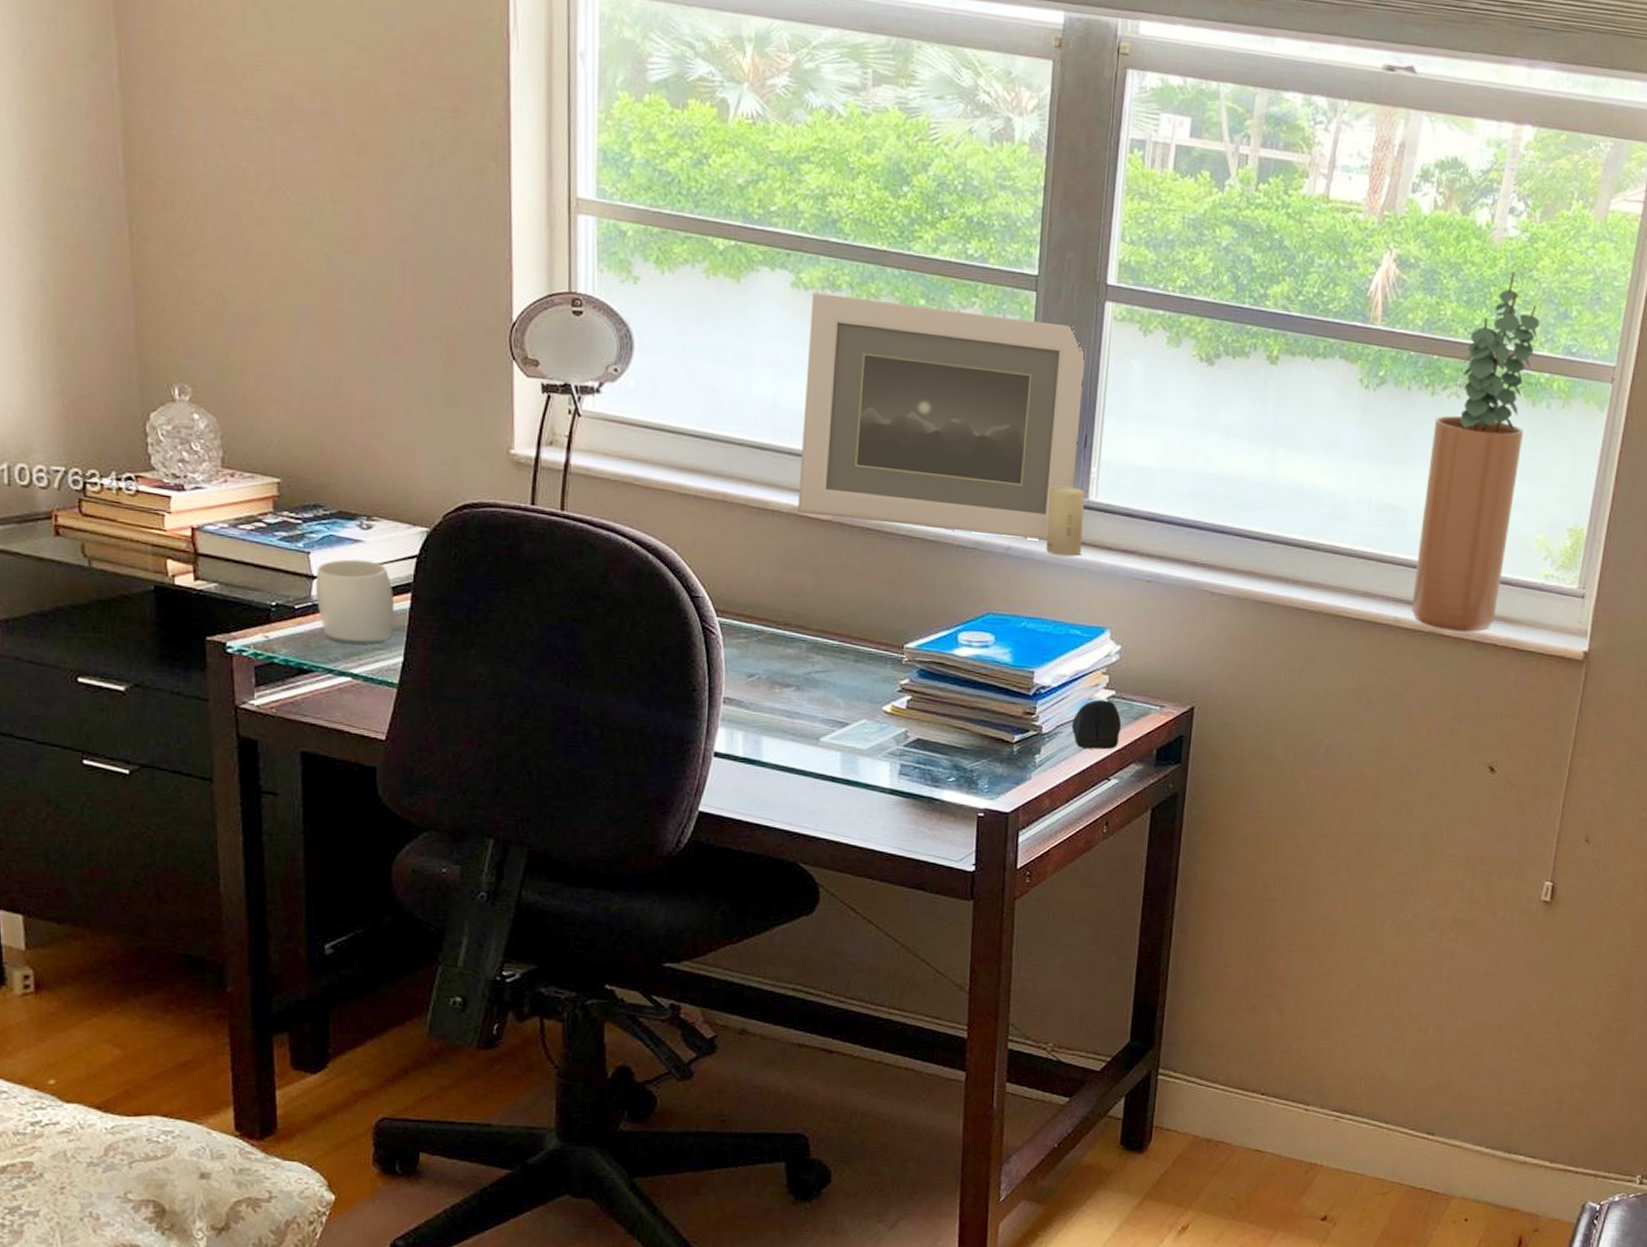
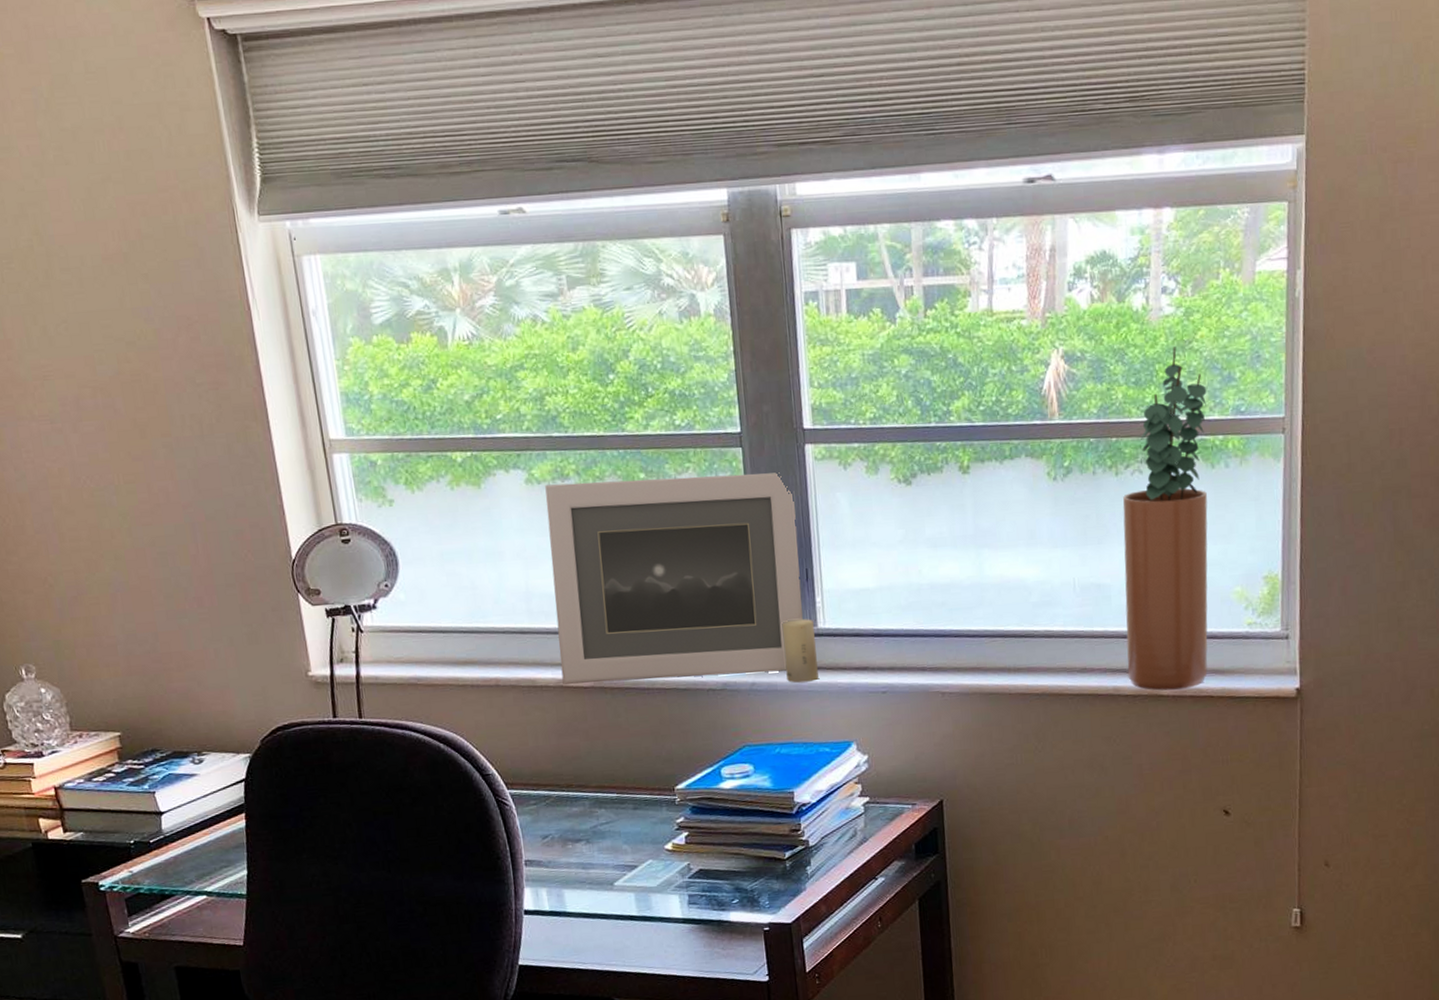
mug: present [315,559,395,645] -> none [163,790,236,868]
computer mouse: present [1071,699,1121,750] -> none [834,806,879,854]

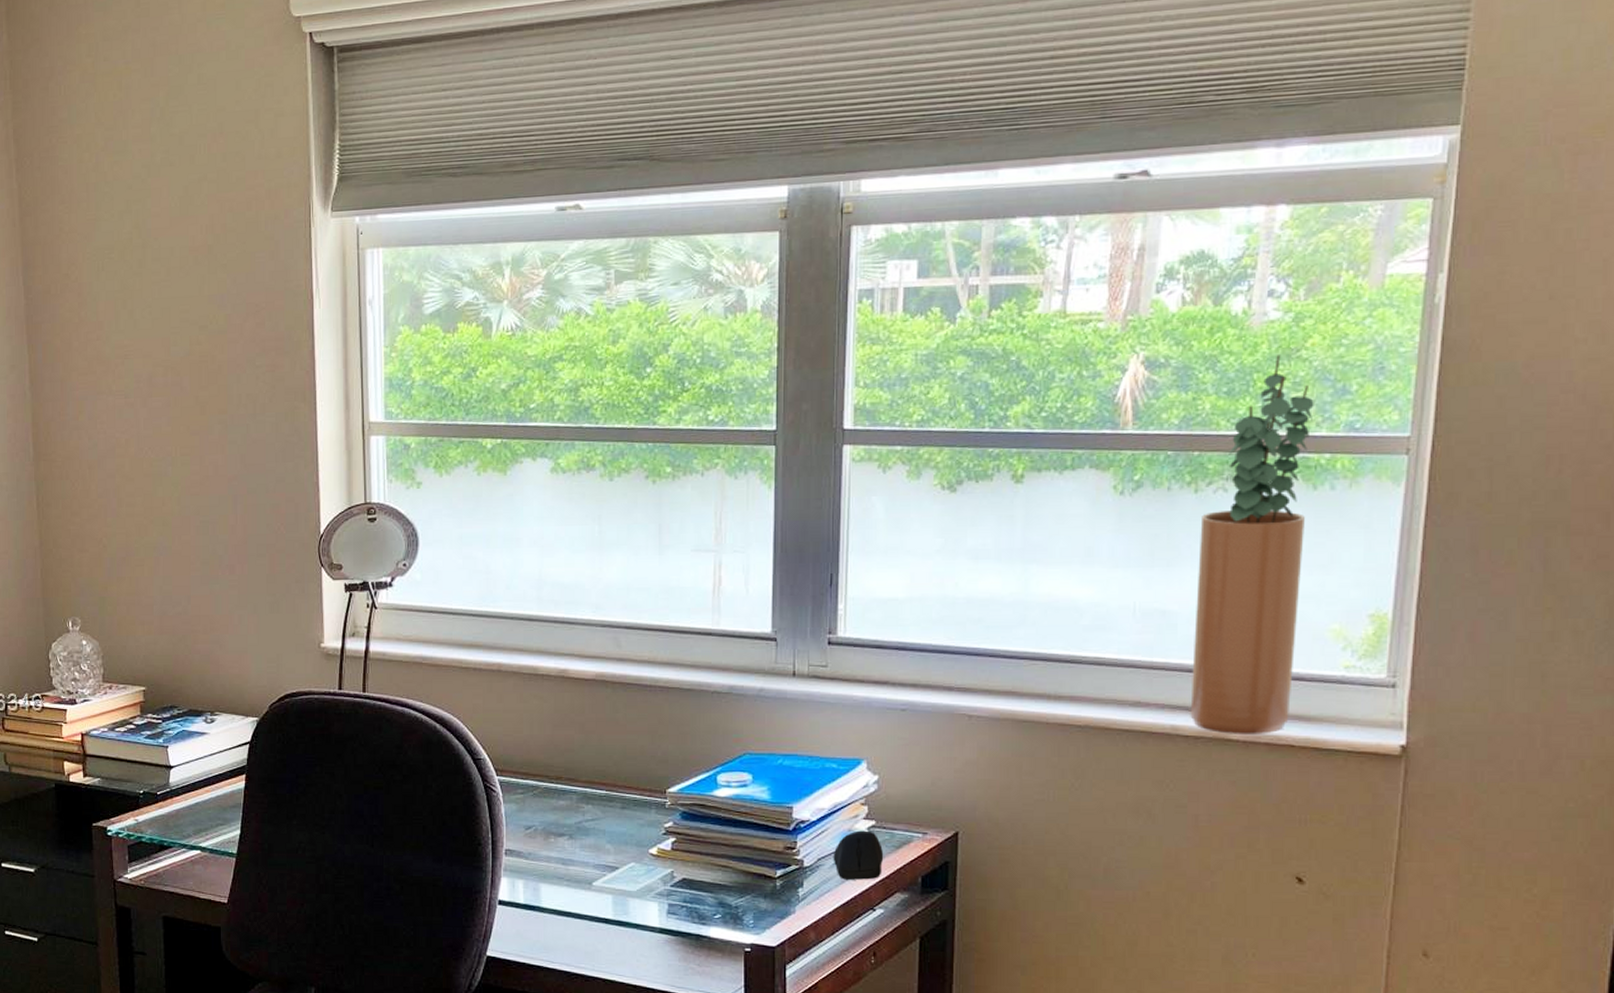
picture frame: present [545,472,803,684] -> none [564,472,827,679]
candle: present [782,619,819,684] -> none [798,626,833,693]
computer mouse: none [834,806,879,854] -> present [833,830,883,880]

